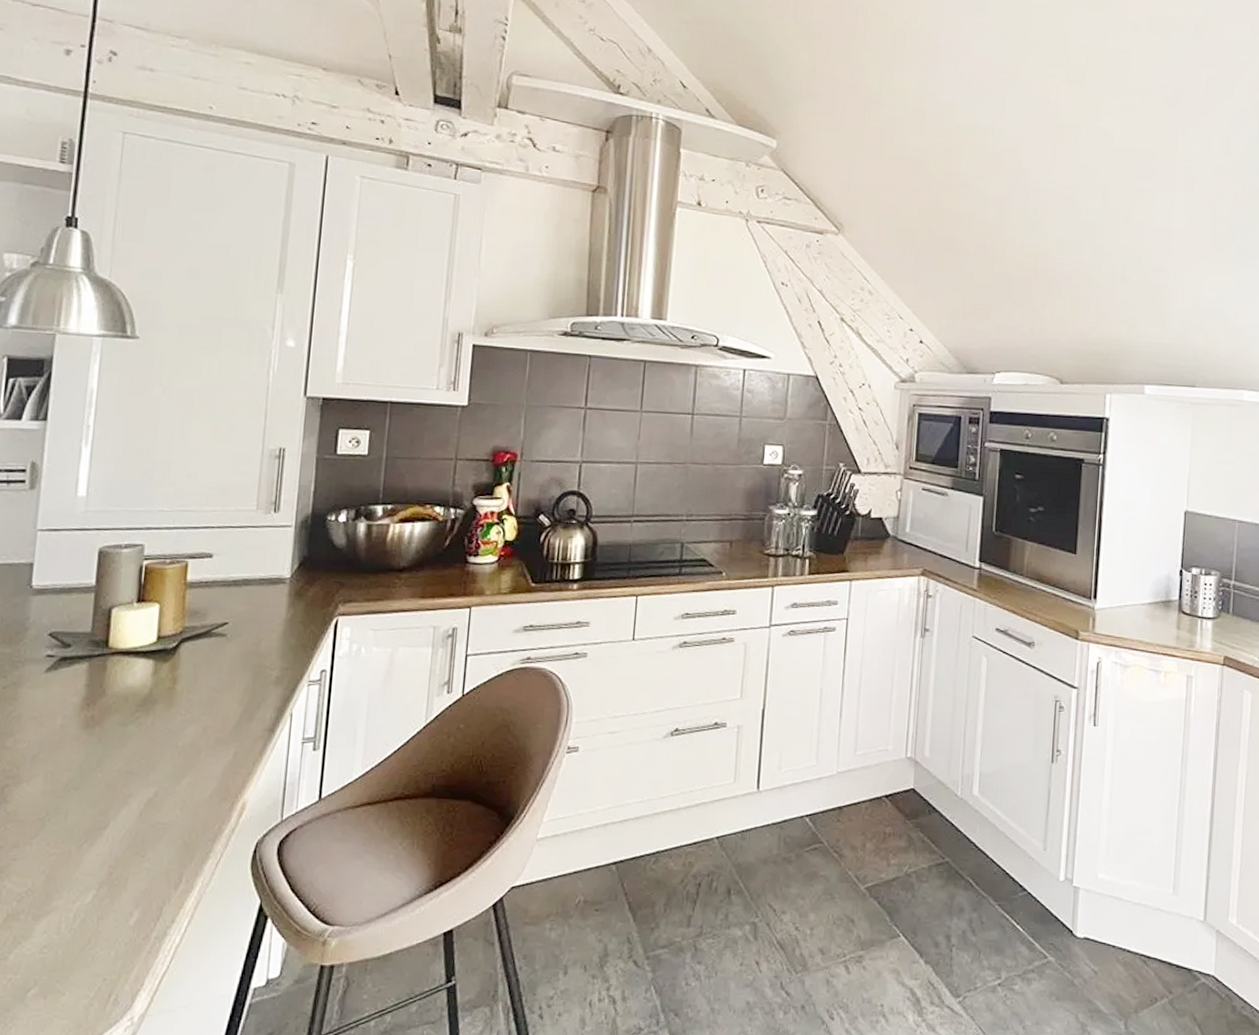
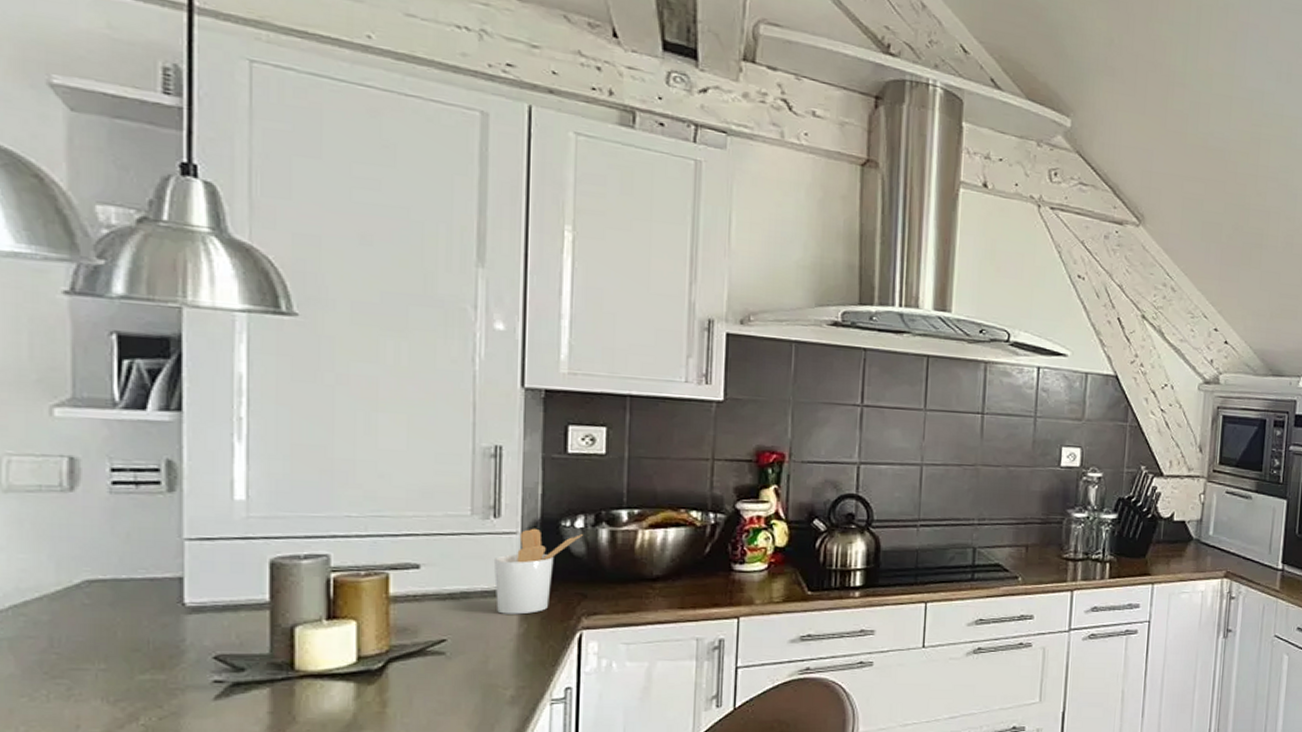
utensil holder: none [270,522,345,601] -> present [493,528,583,615]

